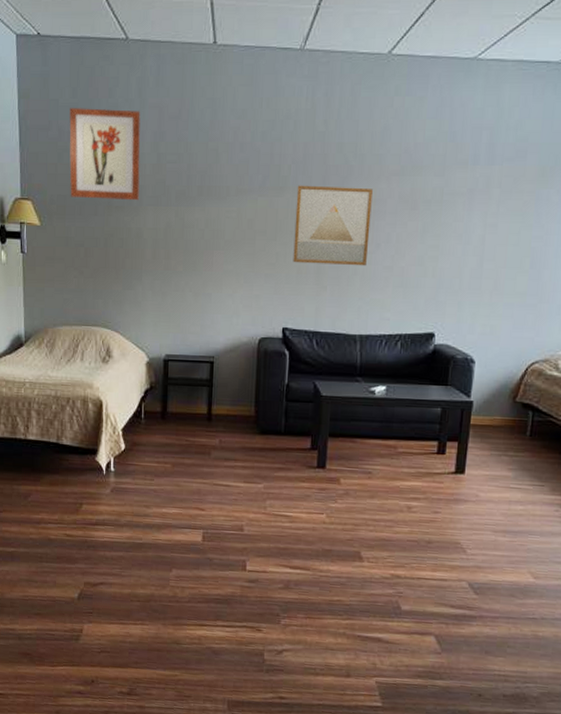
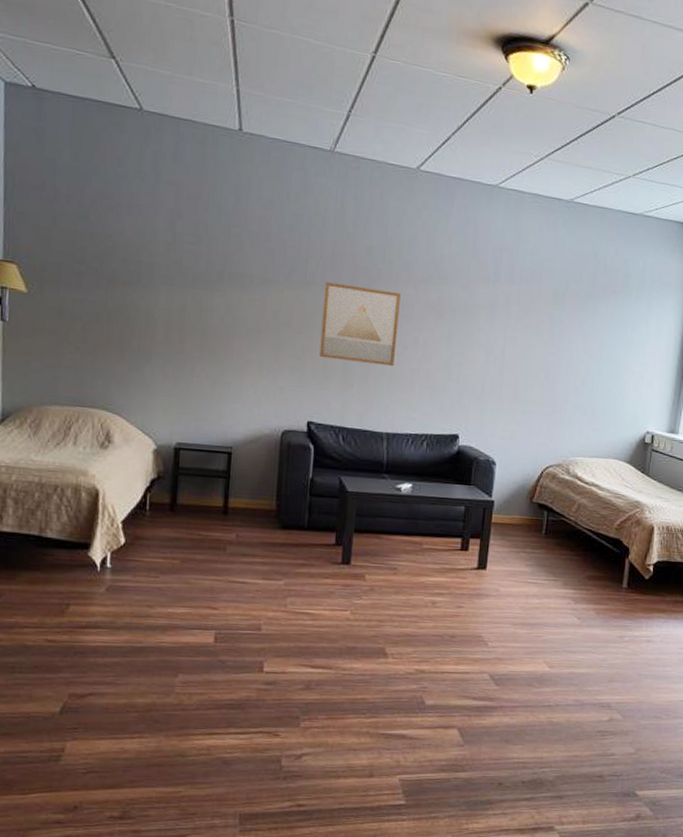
wall art: present [69,108,141,201] -> none [66,171,155,278]

